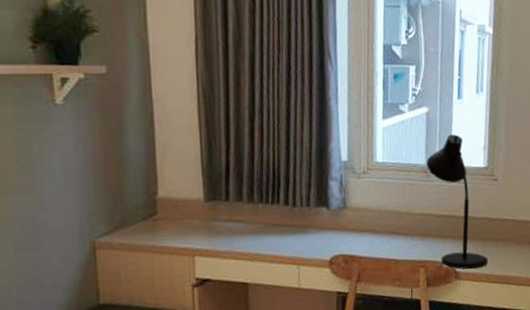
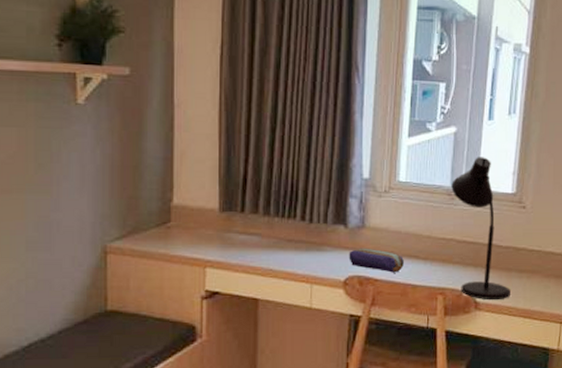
pencil case: none [332,227,386,250] -> present [349,248,404,273]

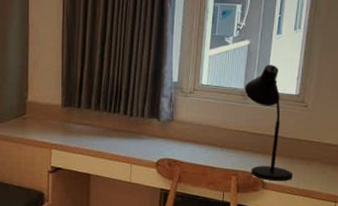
pencil case: present [349,248,404,273] -> none [160,137,205,157]

